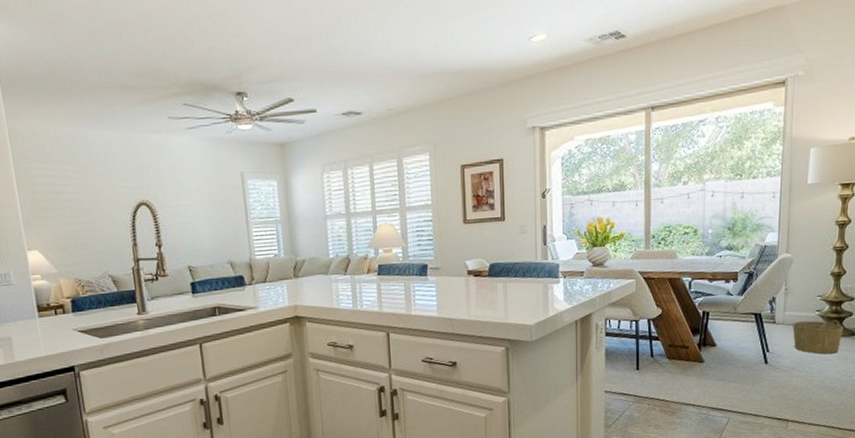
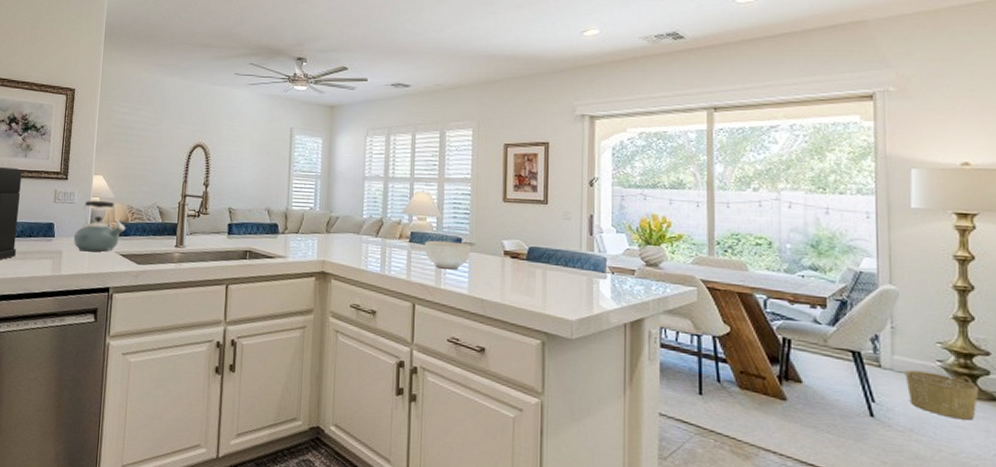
kettle: none [20,277,79,334] -> present [73,200,126,252]
bowl: none [392,268,437,296] -> present [424,240,472,270]

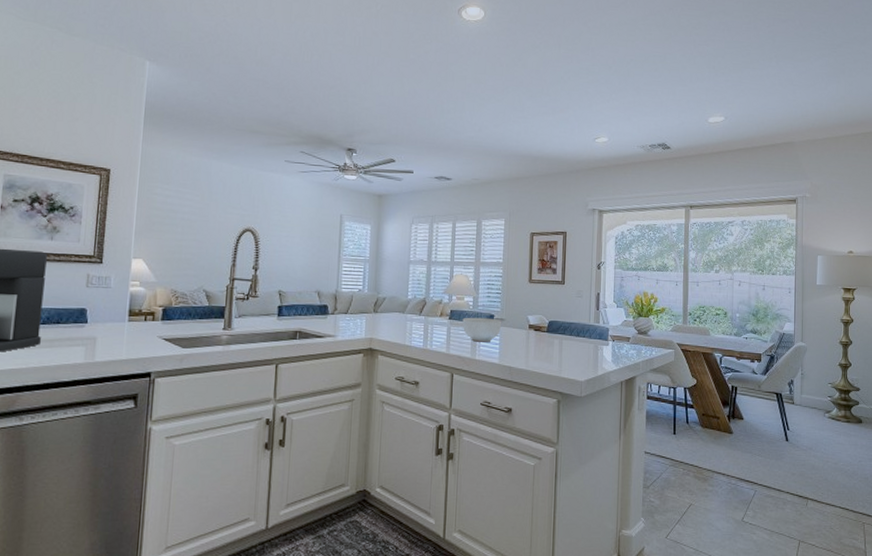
kettle: present [73,200,126,252] -> none [109,284,169,337]
basket: present [905,370,980,420] -> none [808,405,852,438]

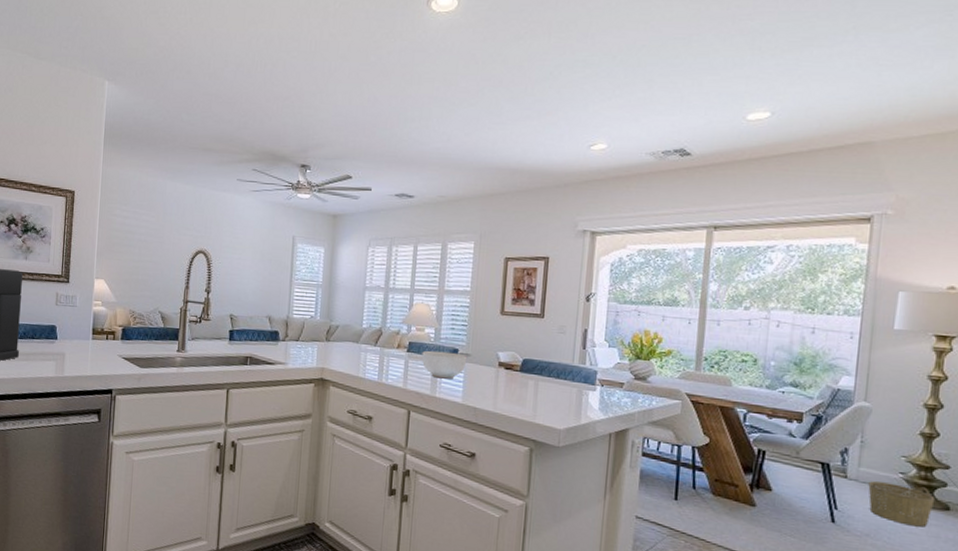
basket: none [808,405,852,438] -> present [868,481,935,527]

